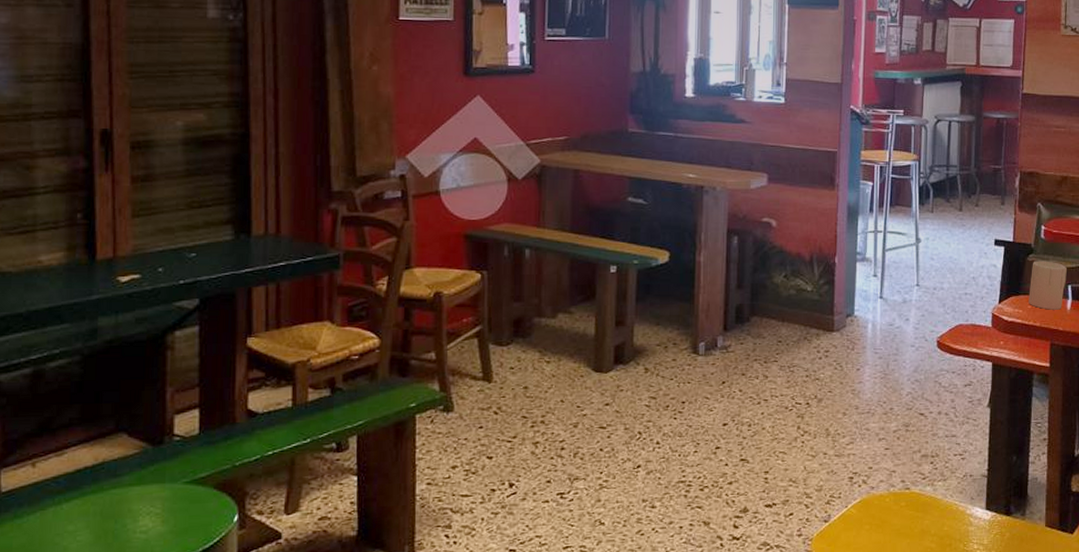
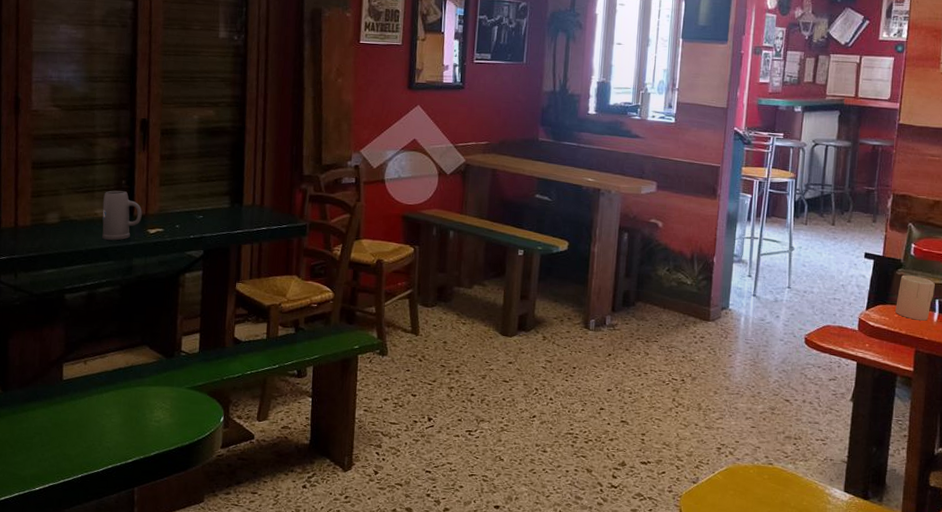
beer mug: none [49,228,108,296] -> present [102,190,142,241]

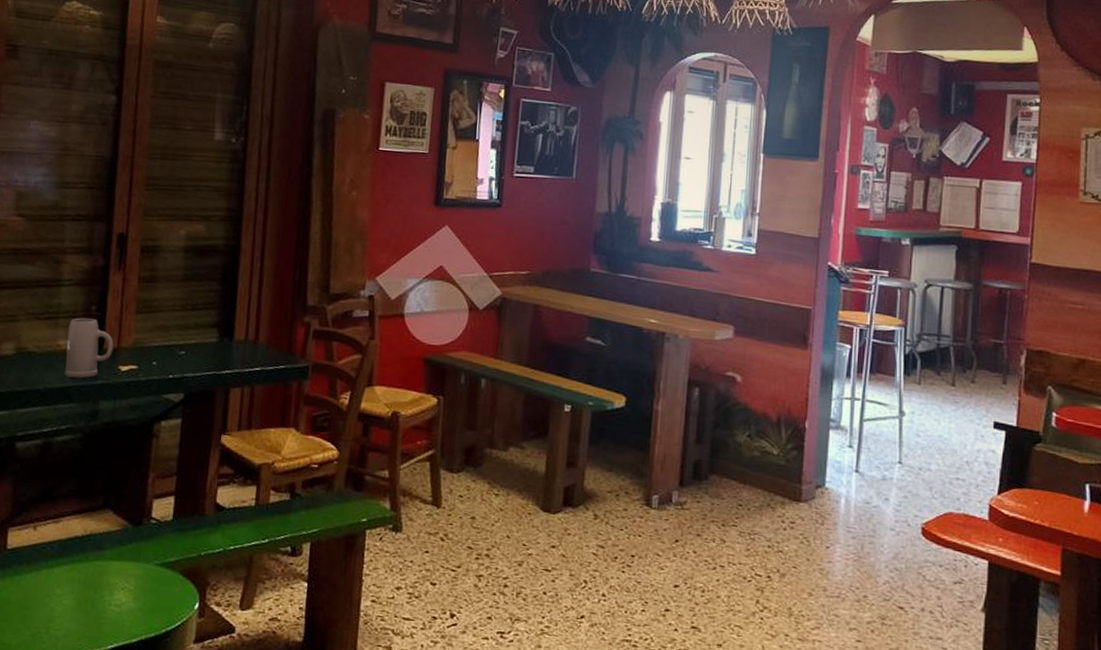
candle: present [895,275,936,321] -> none [1035,451,1085,511]

